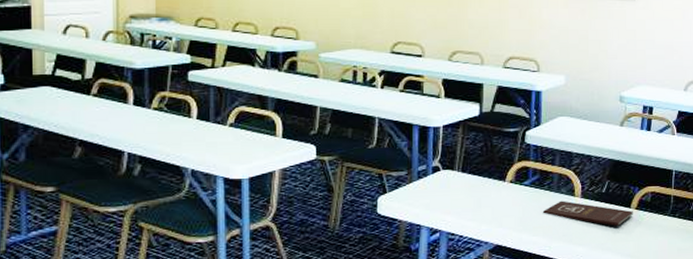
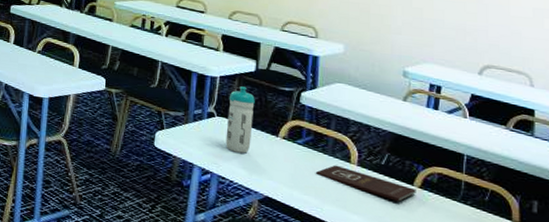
water bottle: none [453,133,481,205] -> present [225,86,255,154]

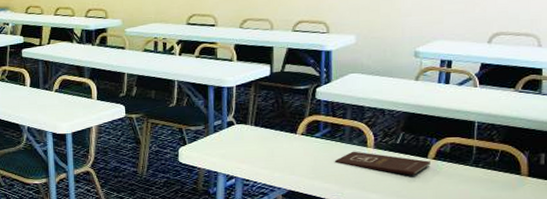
water bottle: present [225,86,255,154] -> none [246,92,272,155]

